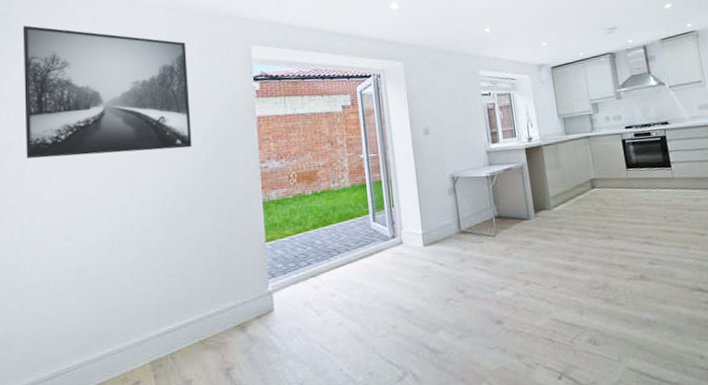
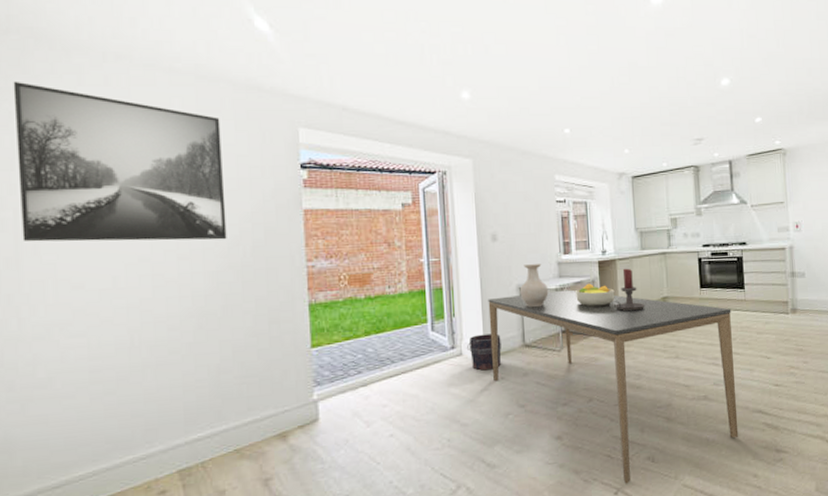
bucket: none [407,222,439,258] -> present [467,334,502,371]
dining table: none [424,176,680,368] -> present [488,289,739,484]
vase: none [453,153,480,195] -> present [519,264,549,307]
fruit bowl: none [505,169,544,192] -> present [575,283,615,307]
candle holder: none [540,153,574,195] -> present [610,268,645,311]

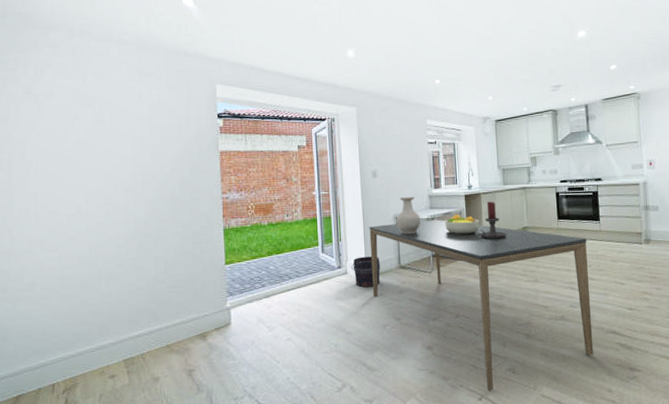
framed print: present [13,81,227,242] -> none [8,54,161,178]

